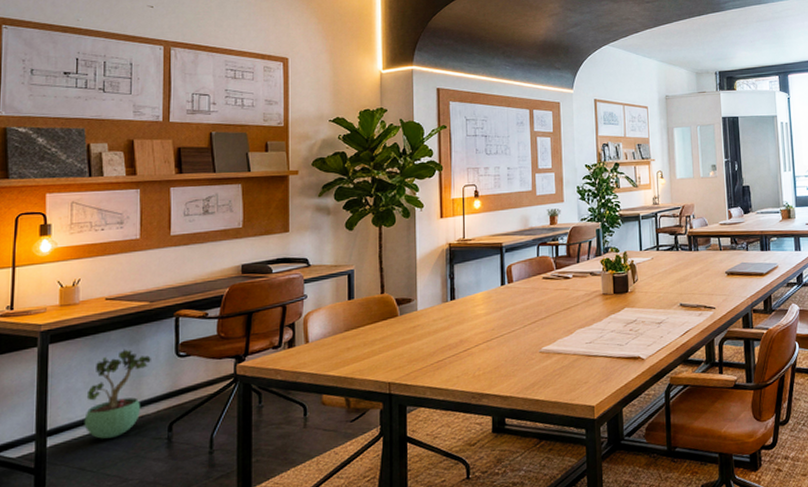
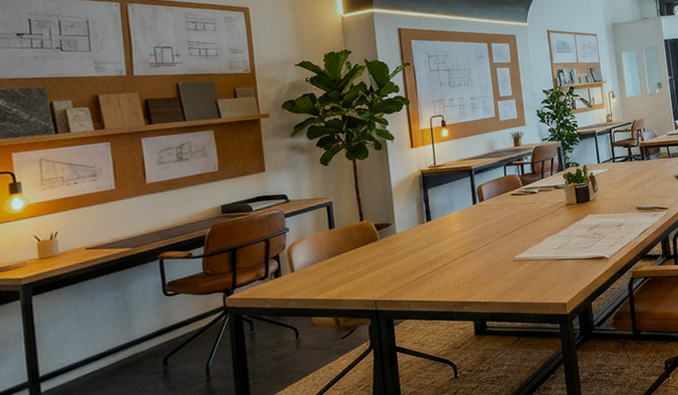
potted plant: present [84,349,151,439] -> none [76,293,139,379]

